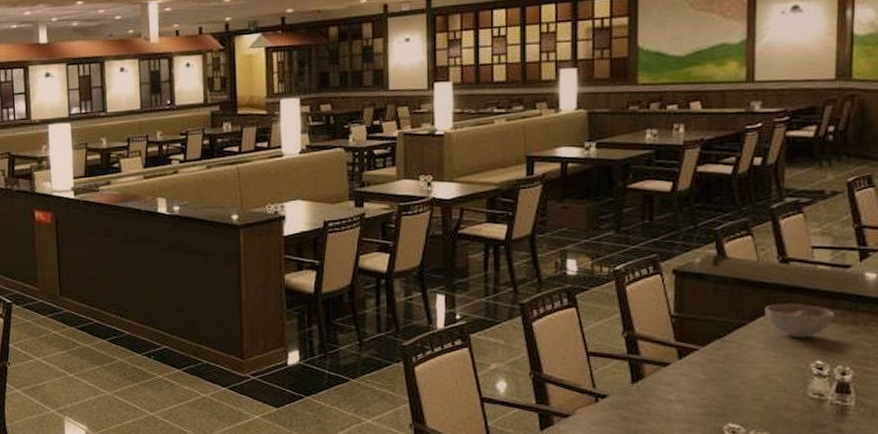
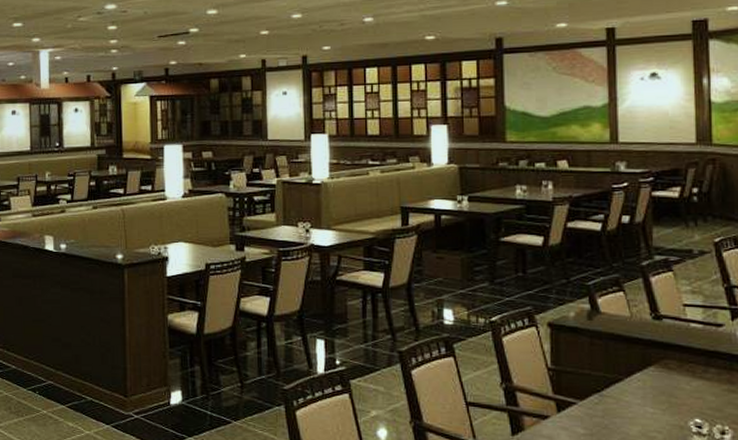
bowl: present [765,304,834,338] -> none [641,360,710,396]

